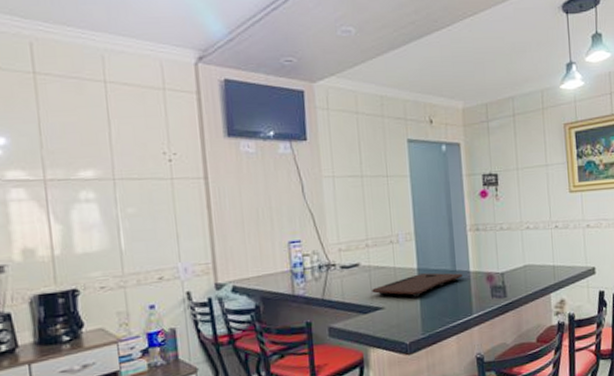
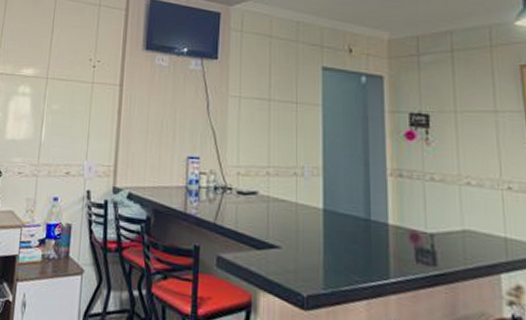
cutting board: present [372,273,462,297] -> none [269,215,378,242]

